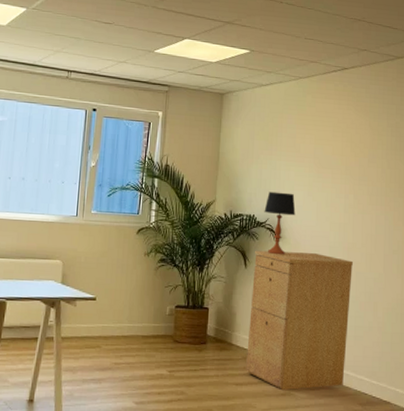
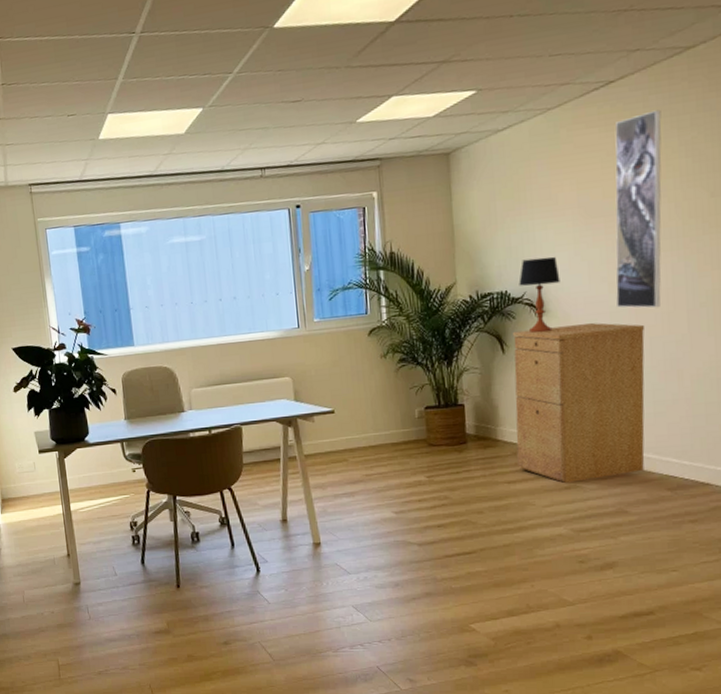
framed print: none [335,96,377,249] -> present [615,109,662,308]

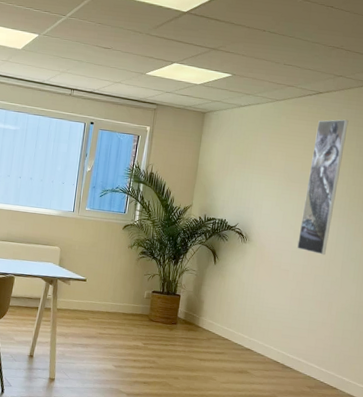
filing cabinet: present [513,322,645,483] -> none [209,250,312,370]
table lamp: present [519,256,560,334] -> none [234,200,264,256]

